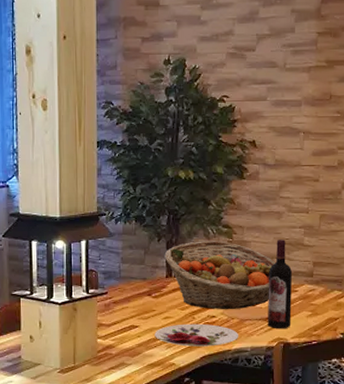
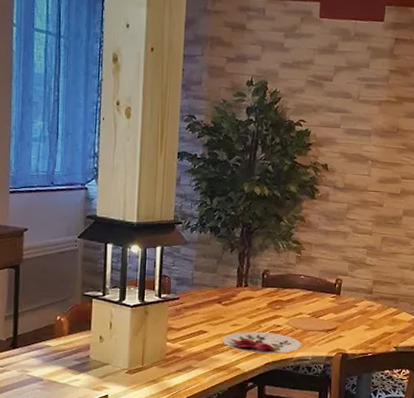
fruit basket: present [164,241,276,310] -> none [236,254,340,321]
wine bottle: present [268,240,292,329] -> none [329,258,354,341]

